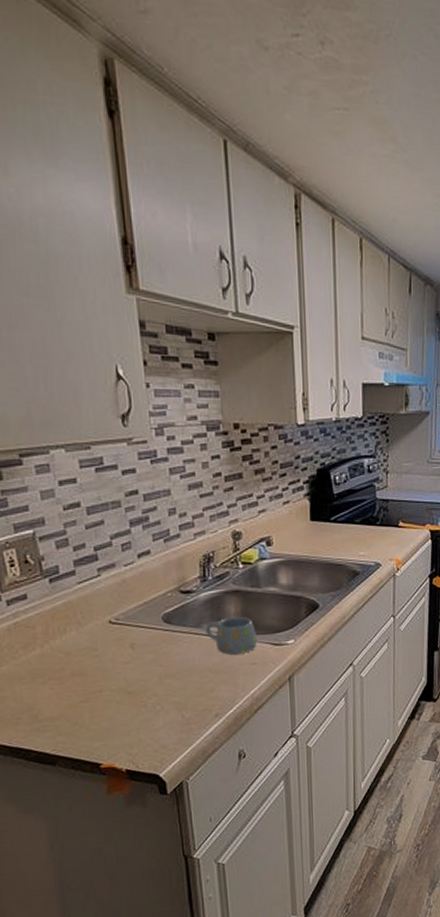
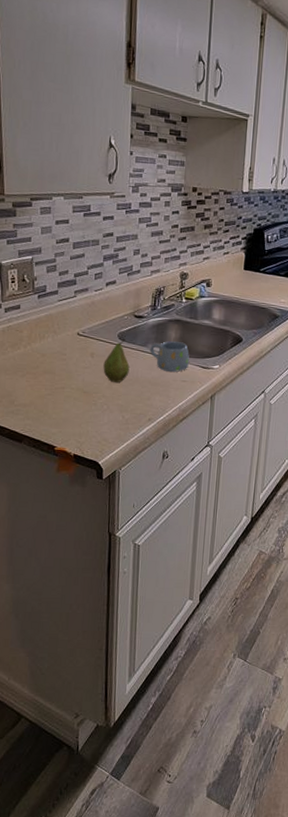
fruit: none [148,621,183,677] -> present [103,338,130,383]

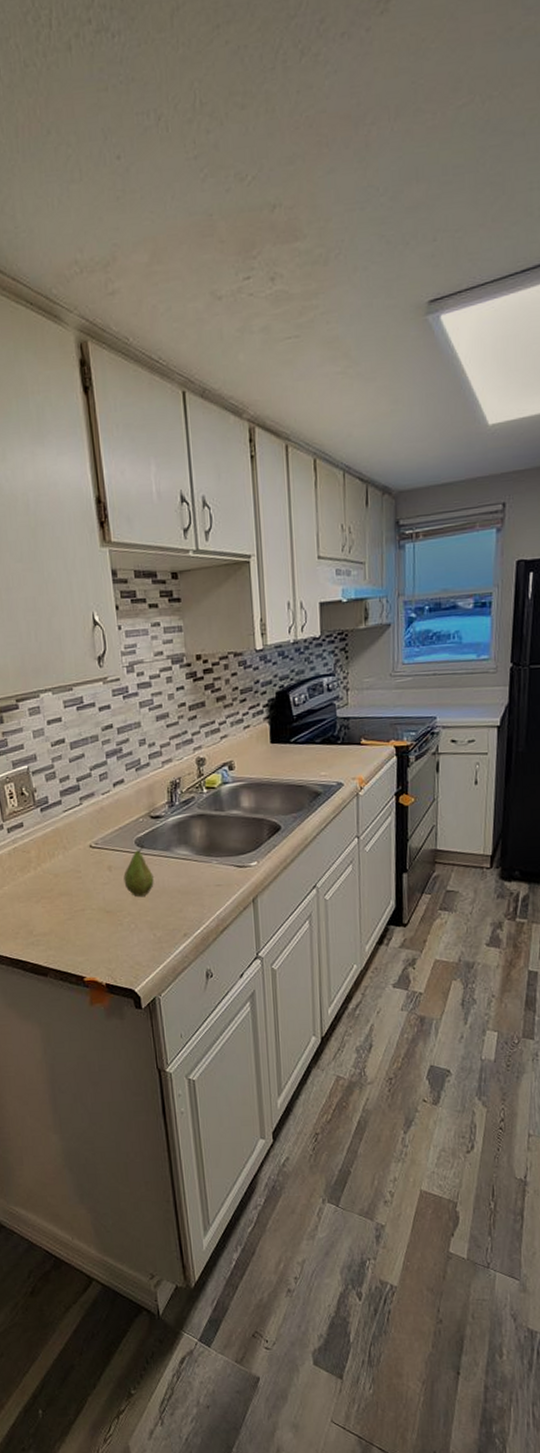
mug: present [150,340,190,372] -> none [173,839,221,877]

